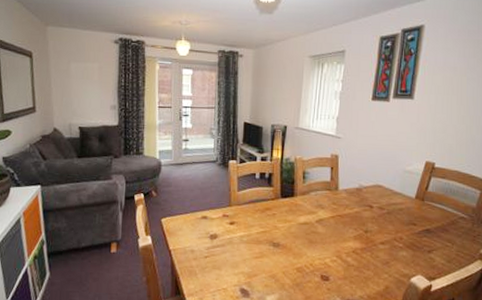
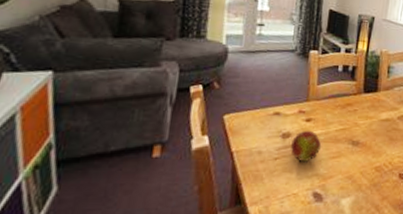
fruit: none [218,232,245,260] -> present [291,130,322,161]

